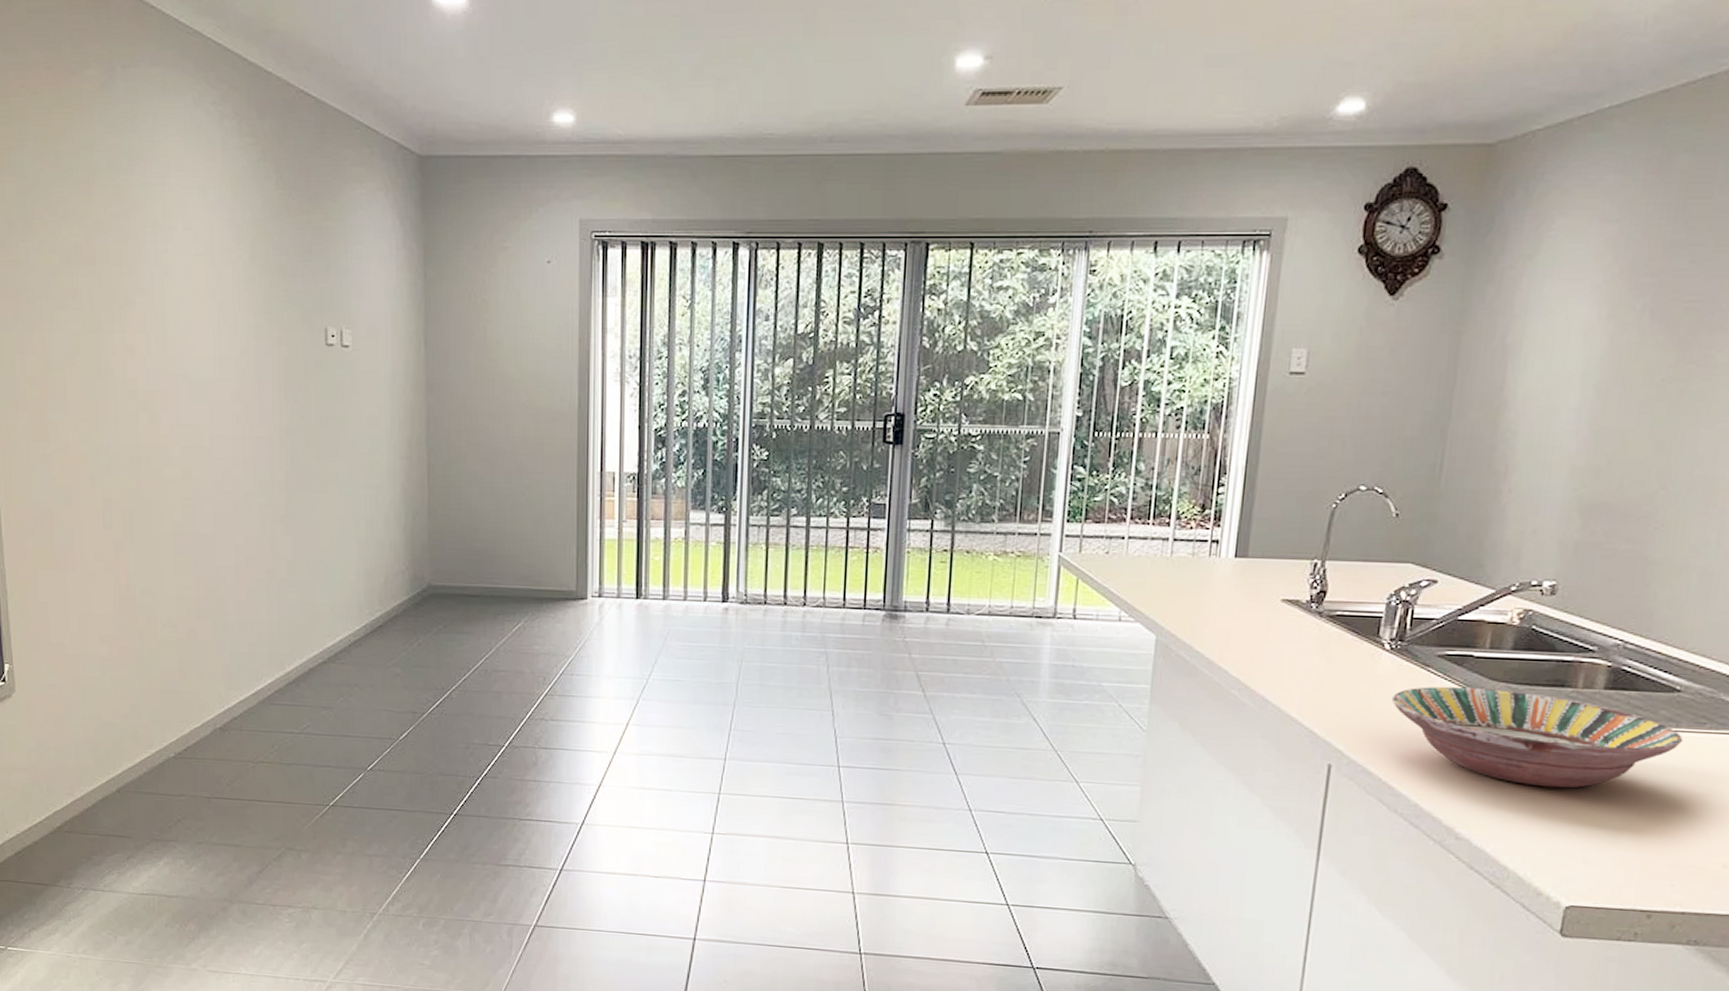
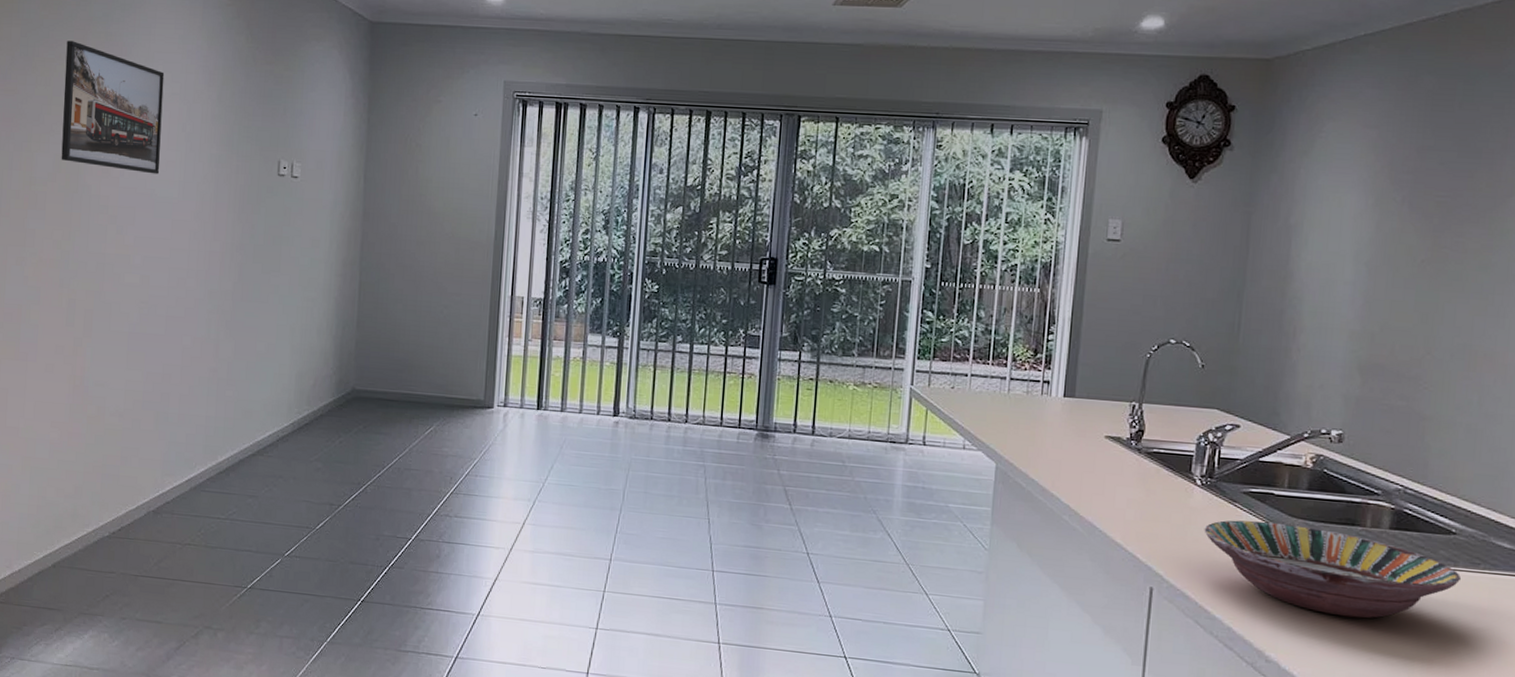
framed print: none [69,198,191,351] -> present [61,41,165,174]

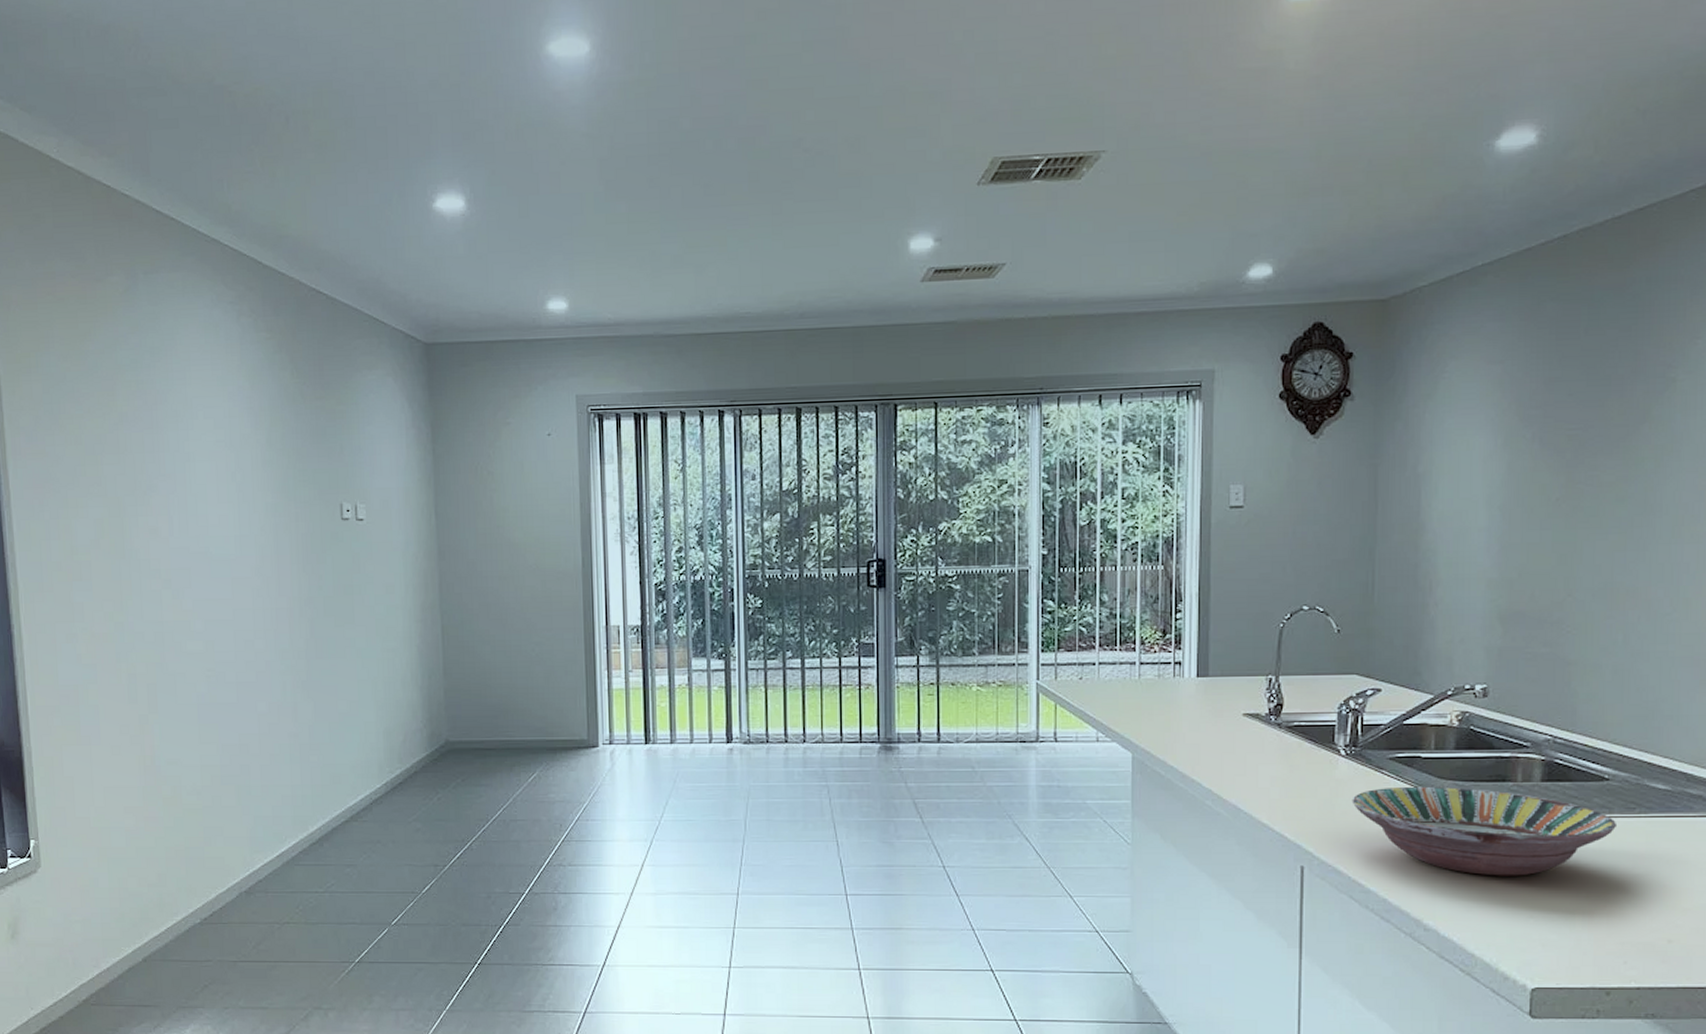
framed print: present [61,41,165,174] -> none [94,393,212,531]

